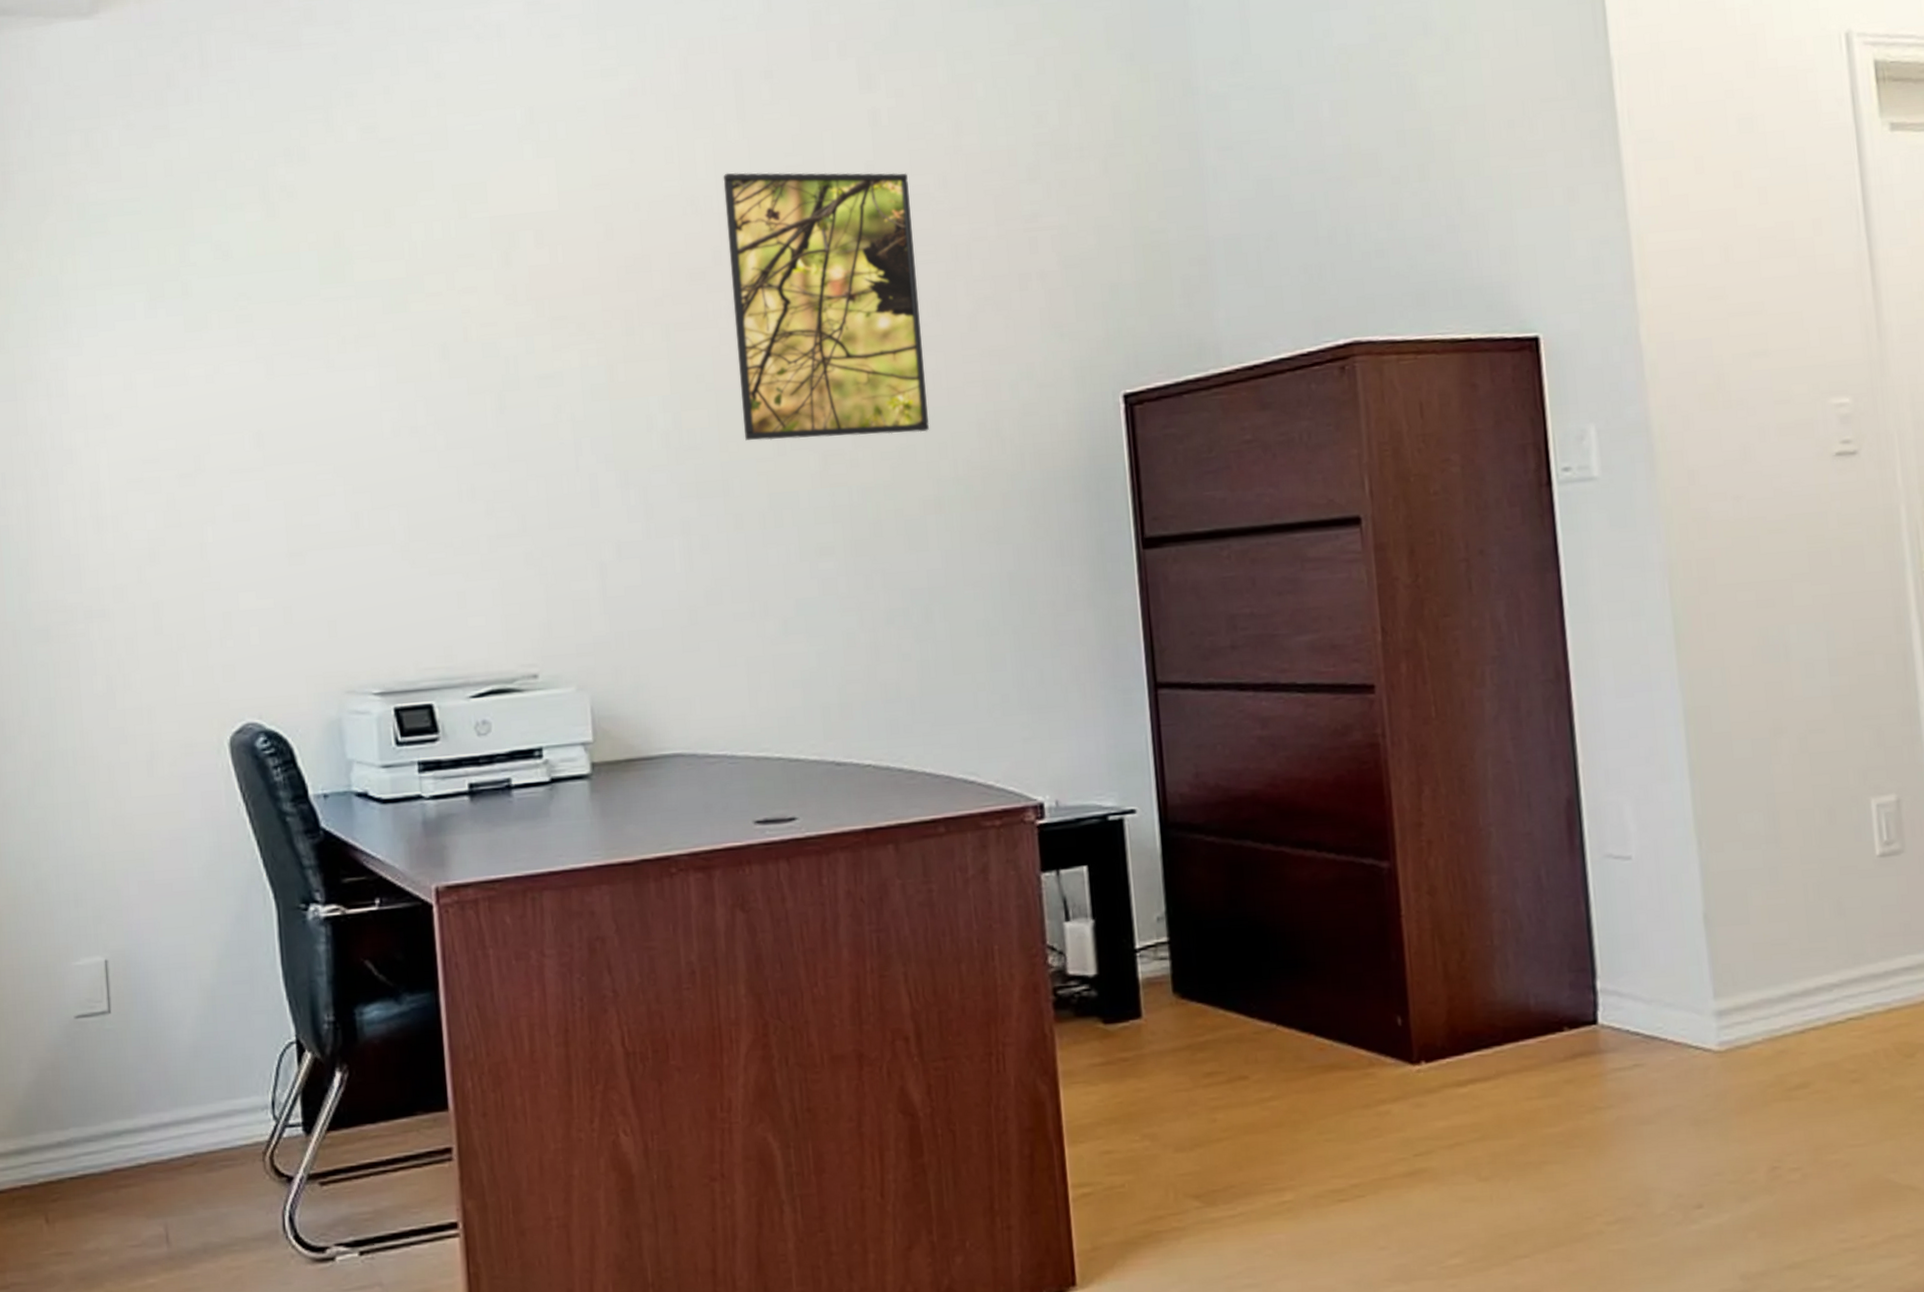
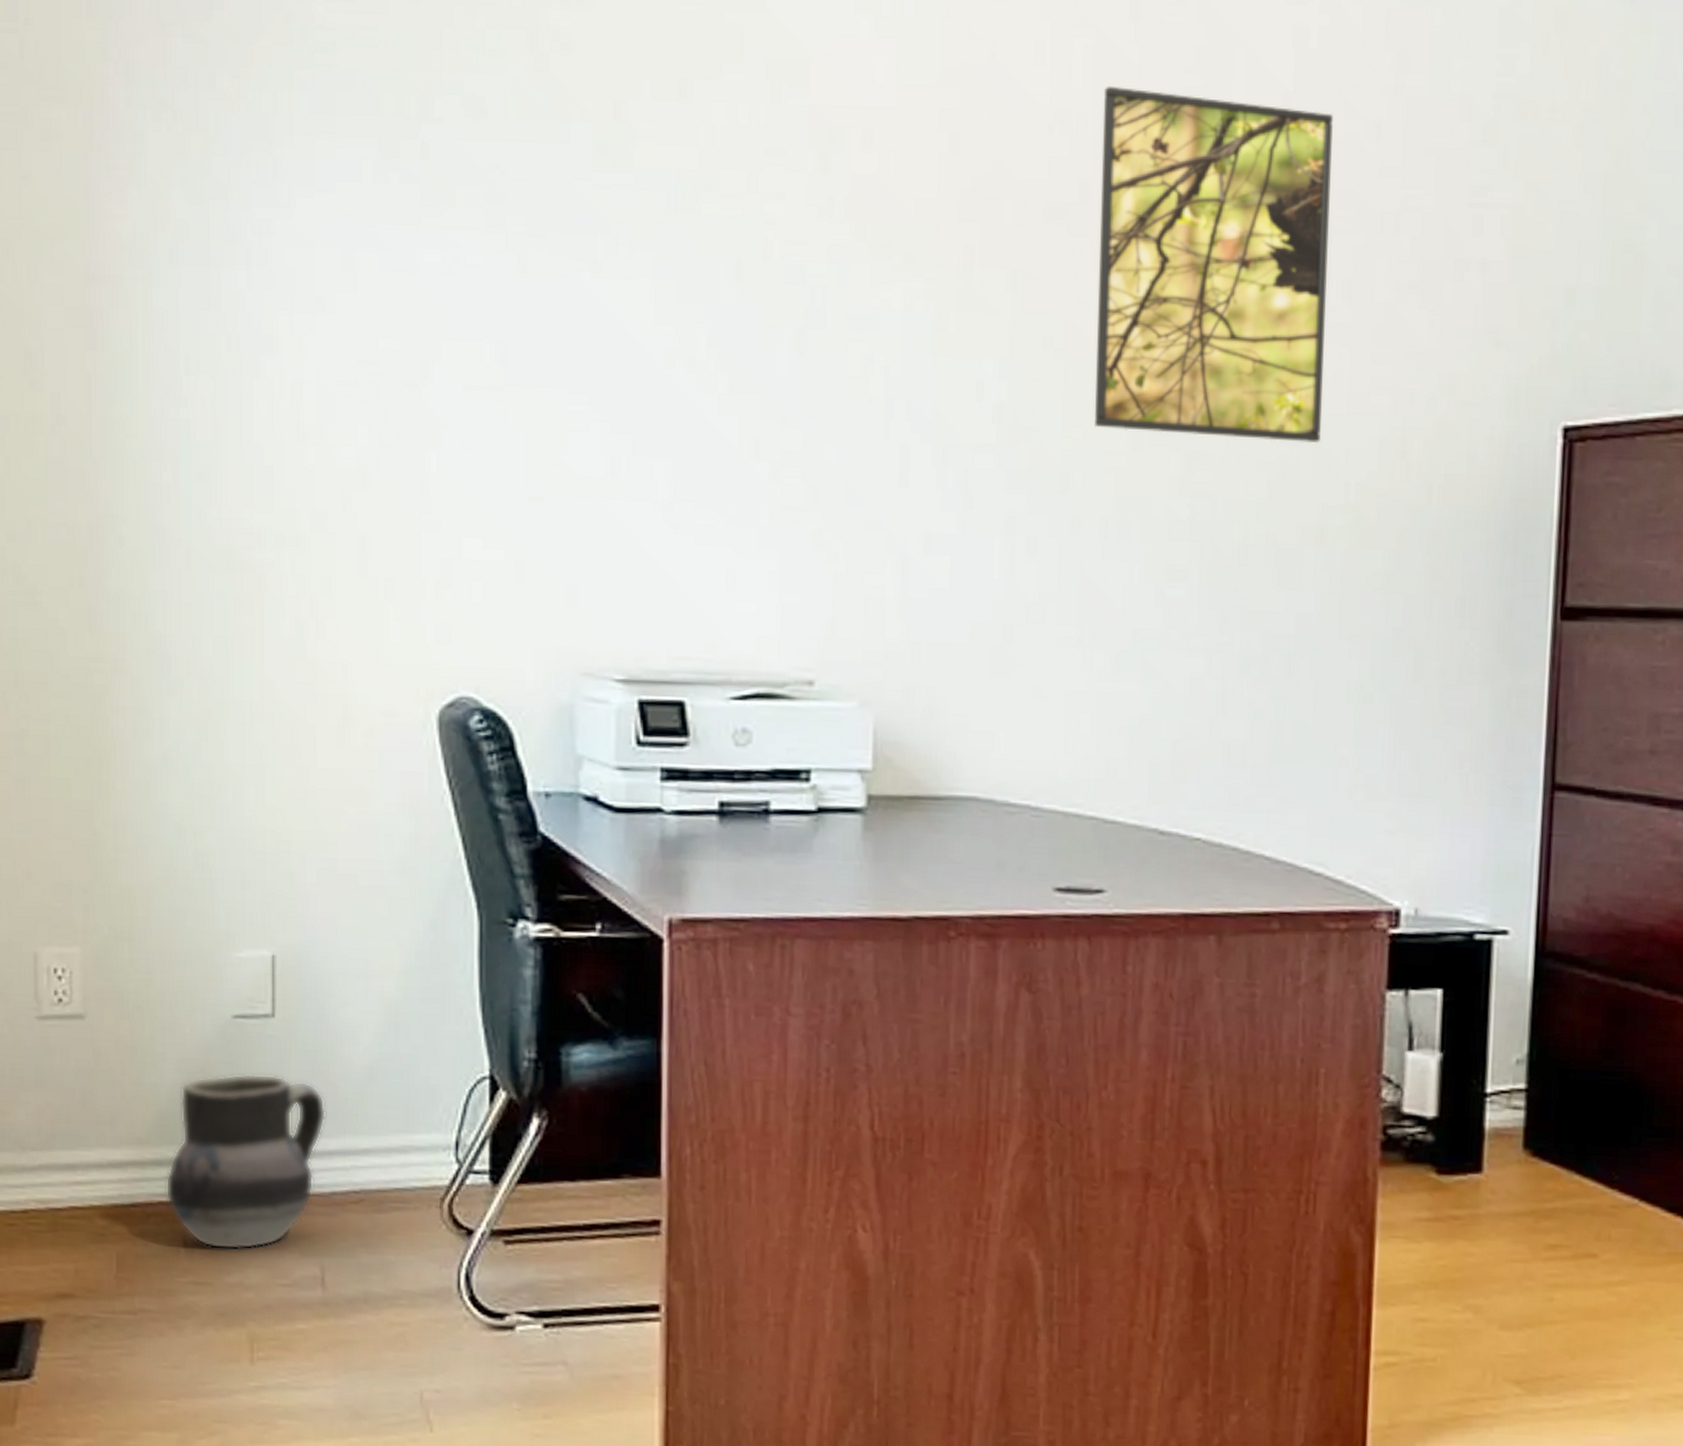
ceramic jug: none [26,1062,160,1222] -> present [165,1073,326,1250]

